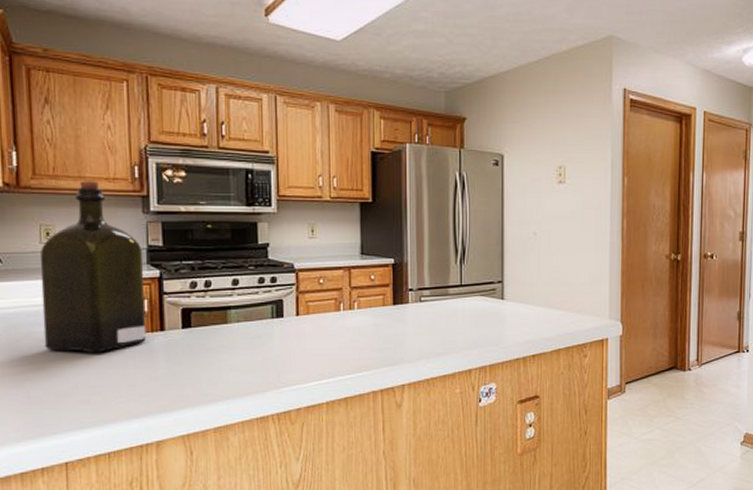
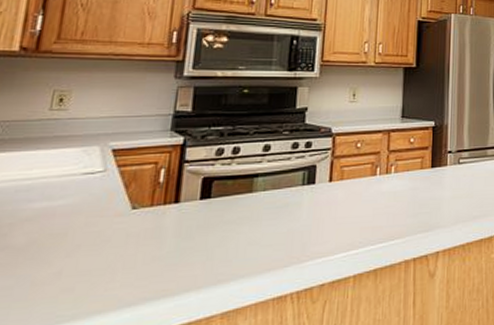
liquor: present [39,181,147,353] -> none [30,46,168,231]

